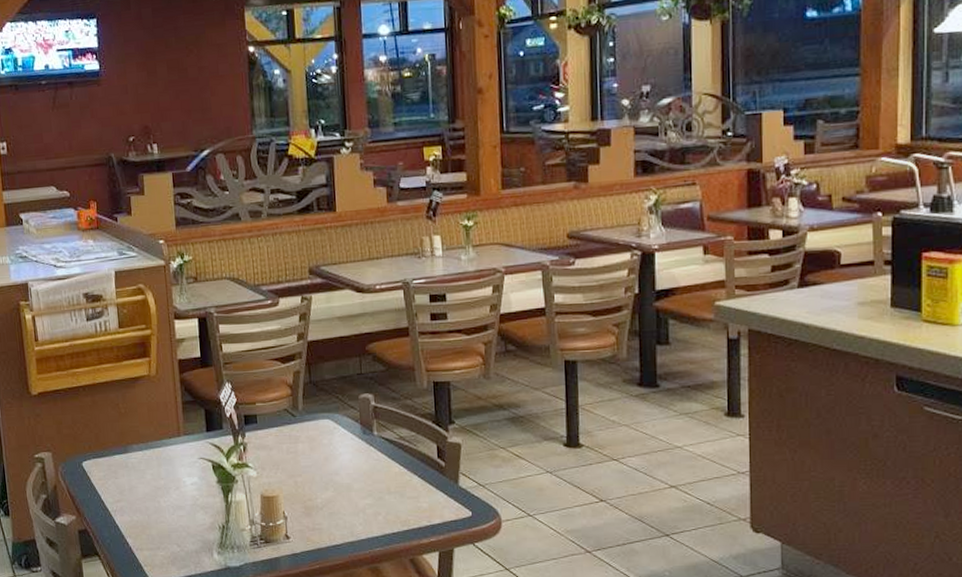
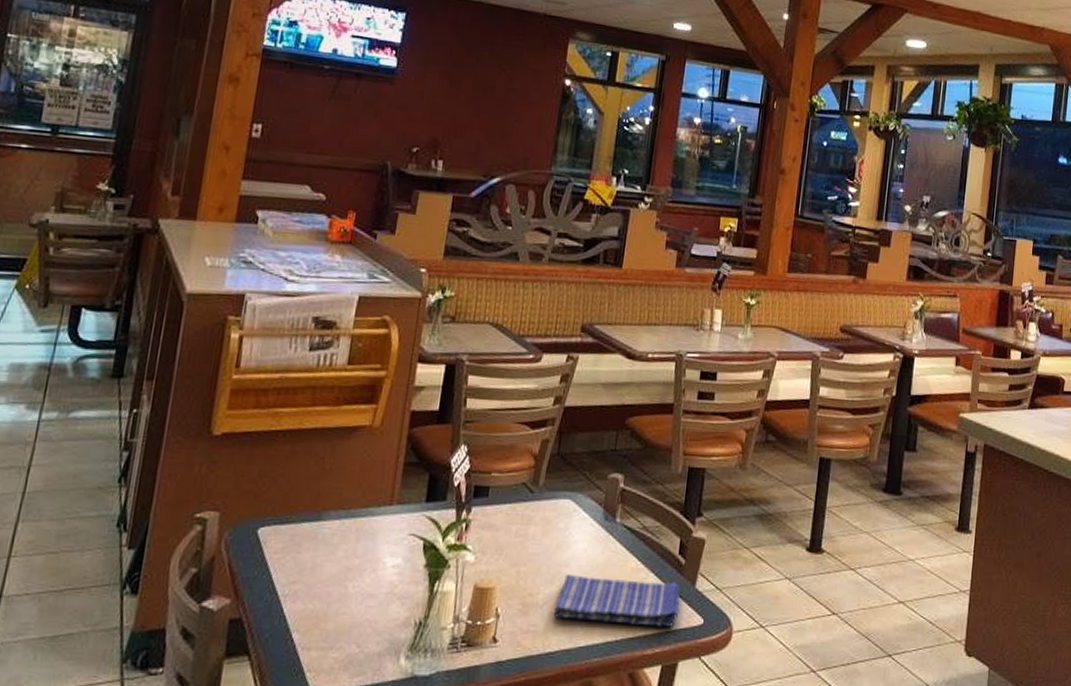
dish towel: none [332,481,447,520] -> present [553,575,680,627]

